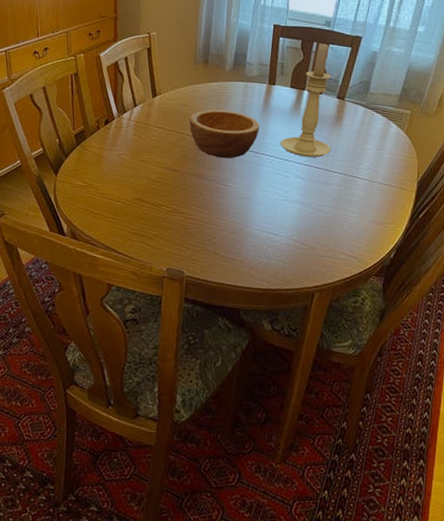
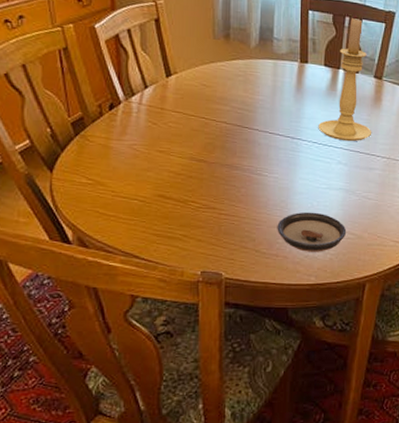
bowl: present [189,109,260,159] -> none [213,91,294,146]
saucer: none [236,221,300,260] -> present [277,212,347,252]

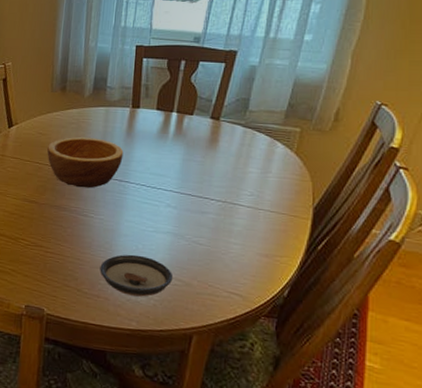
bowl: none [213,91,294,146] -> present [47,137,124,189]
candle holder: present [318,16,372,142] -> none [147,59,206,184]

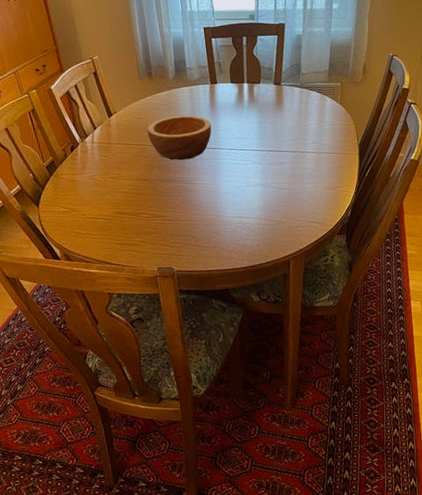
saucer: present [100,254,174,297] -> none [211,207,269,241]

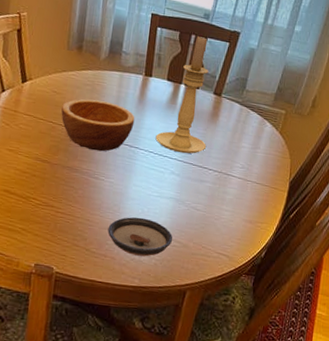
saucer: none [211,207,269,241] -> present [107,217,173,257]
candle holder: none [232,34,279,144] -> present [155,34,209,154]

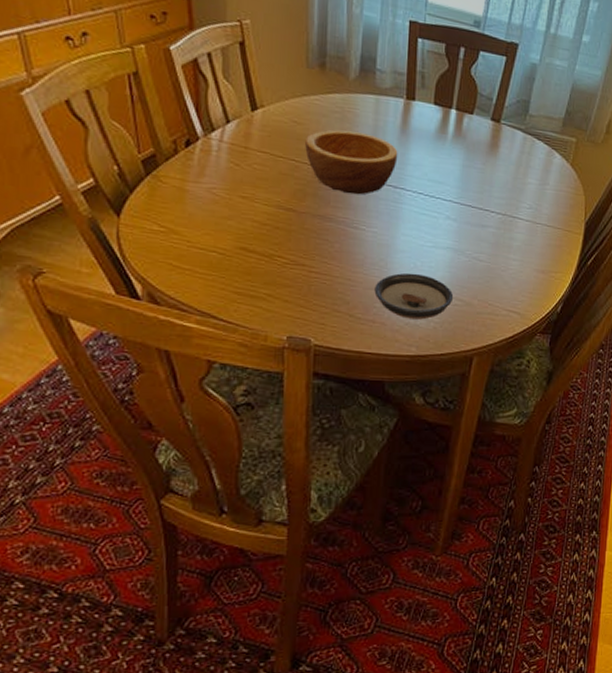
candle holder: present [155,34,209,154] -> none [425,47,487,194]

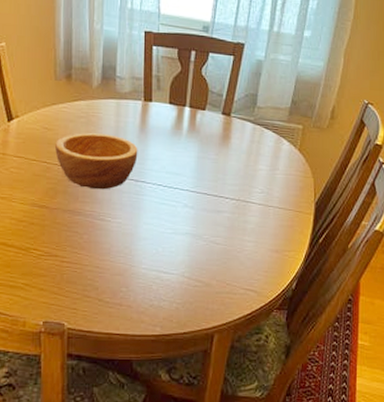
saucer: present [374,272,454,320] -> none [120,258,194,301]

